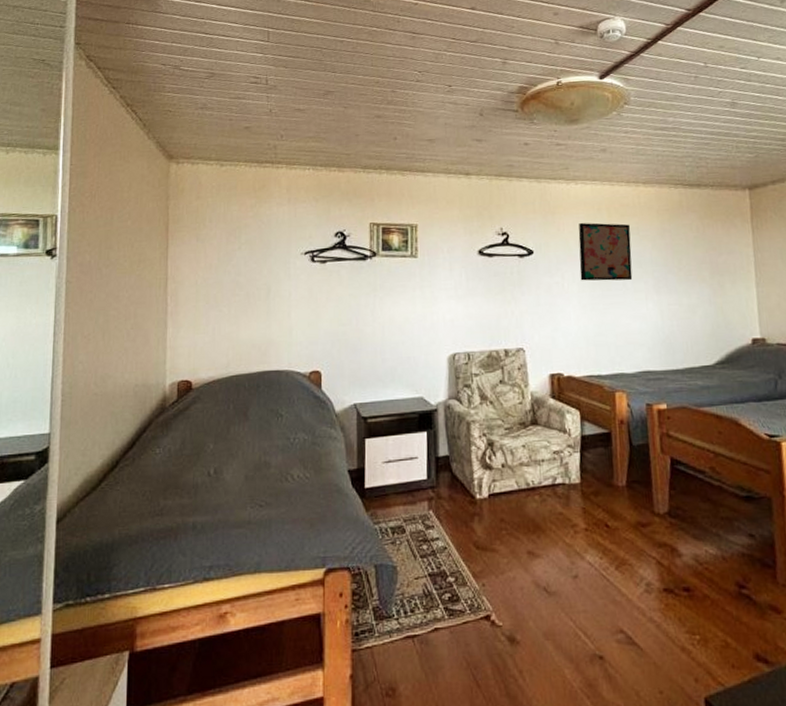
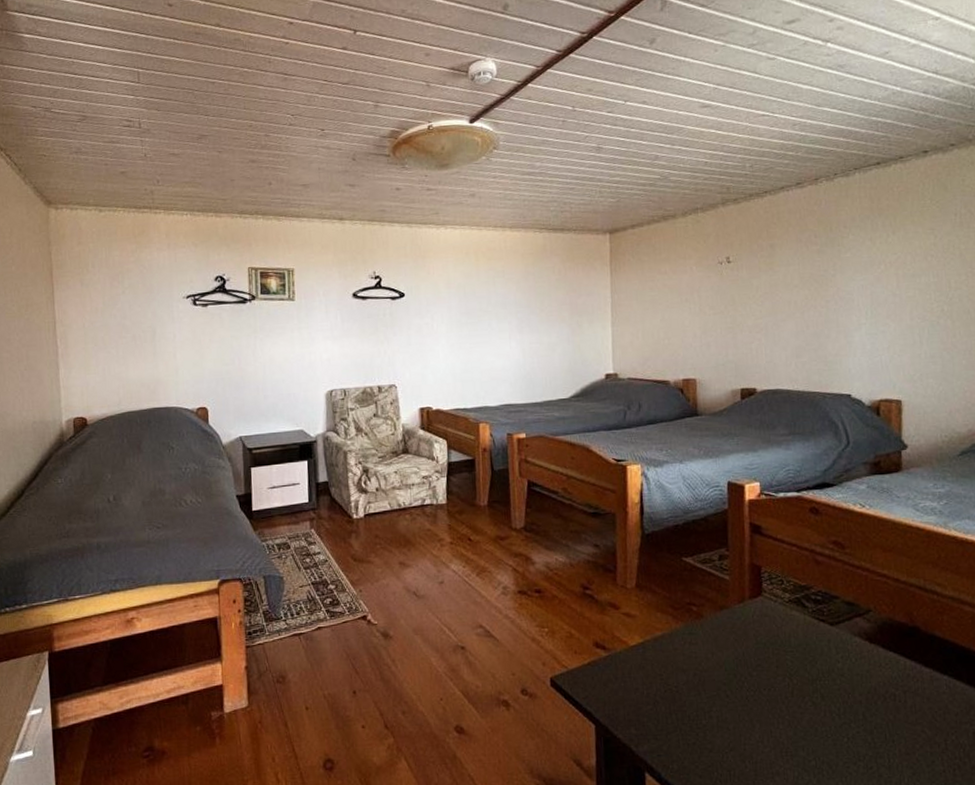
wall art: present [578,222,633,281] -> none [447,266,498,322]

